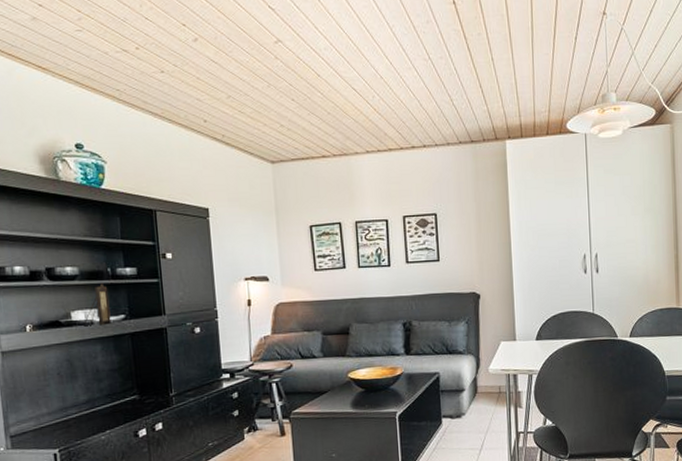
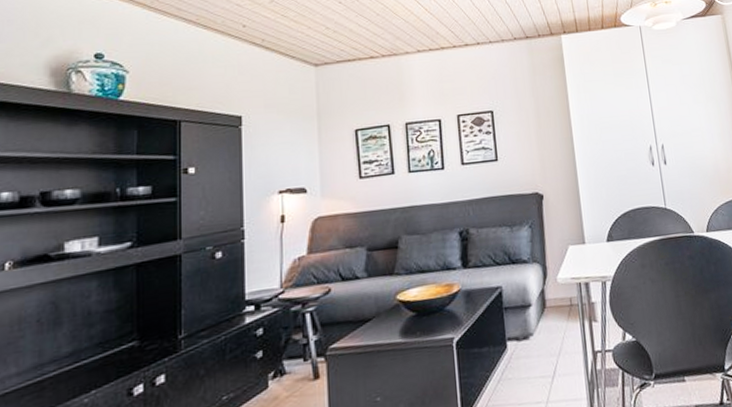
photo frame: present [84,283,111,327] -> none [79,206,114,260]

